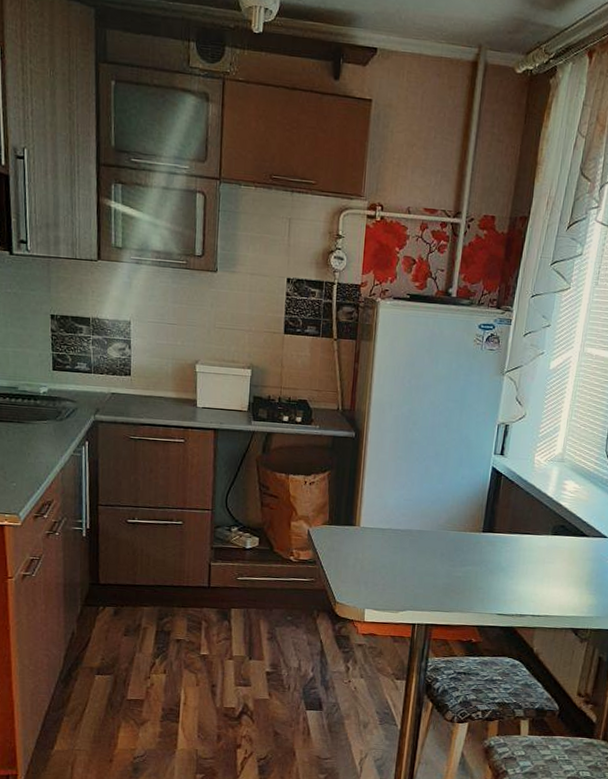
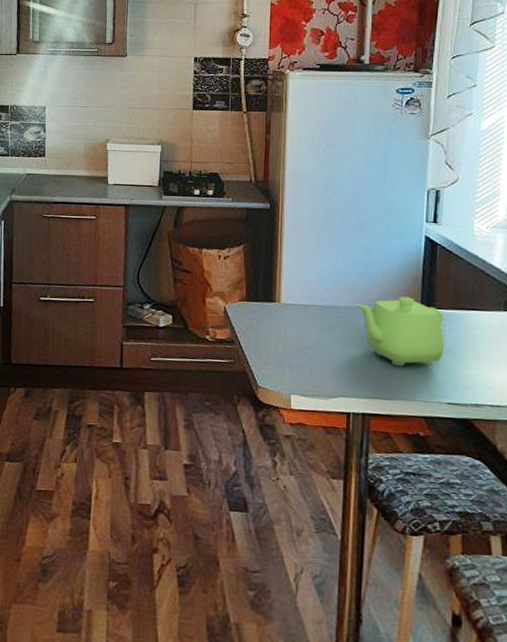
teapot: none [426,522,501,584] -> present [355,297,444,367]

